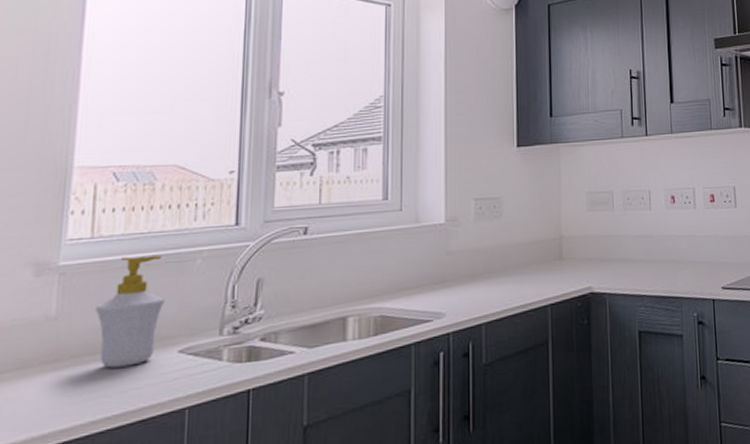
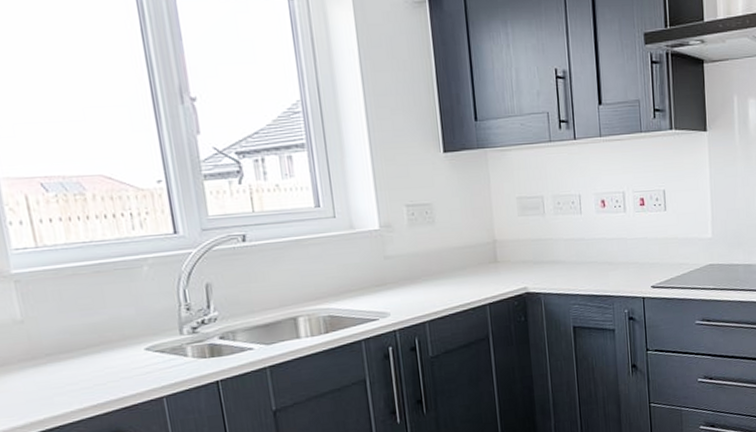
soap bottle: present [96,255,165,369] -> none [58,263,123,365]

